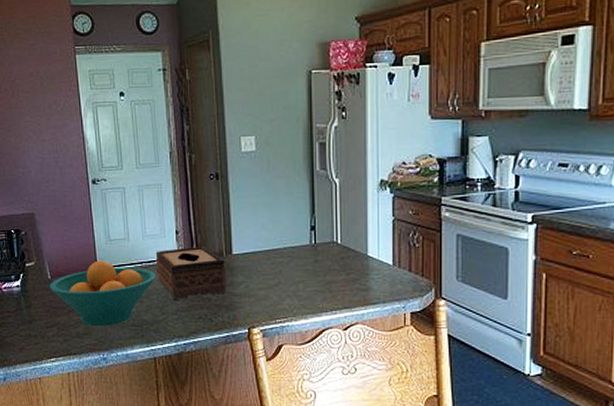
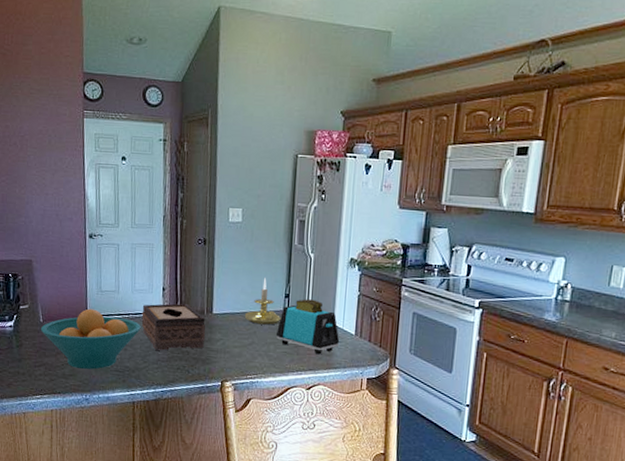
candle holder: none [267,209,309,262] -> present [244,277,282,325]
toaster: none [305,230,376,290] -> present [276,299,340,355]

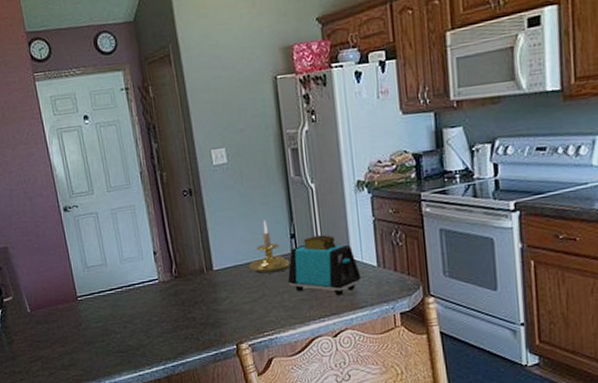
fruit bowl: present [40,308,141,370] -> none [29,288,138,356]
tissue box: present [141,303,206,351] -> none [134,264,211,322]

